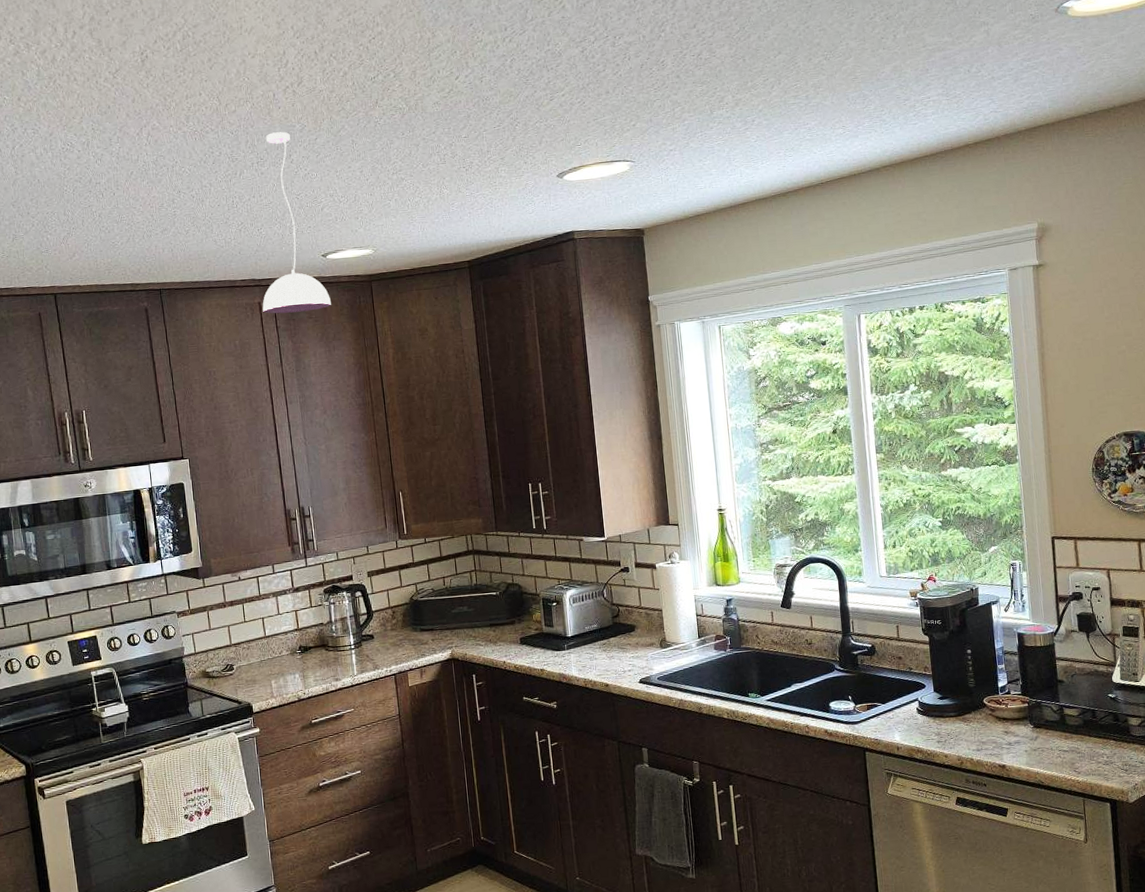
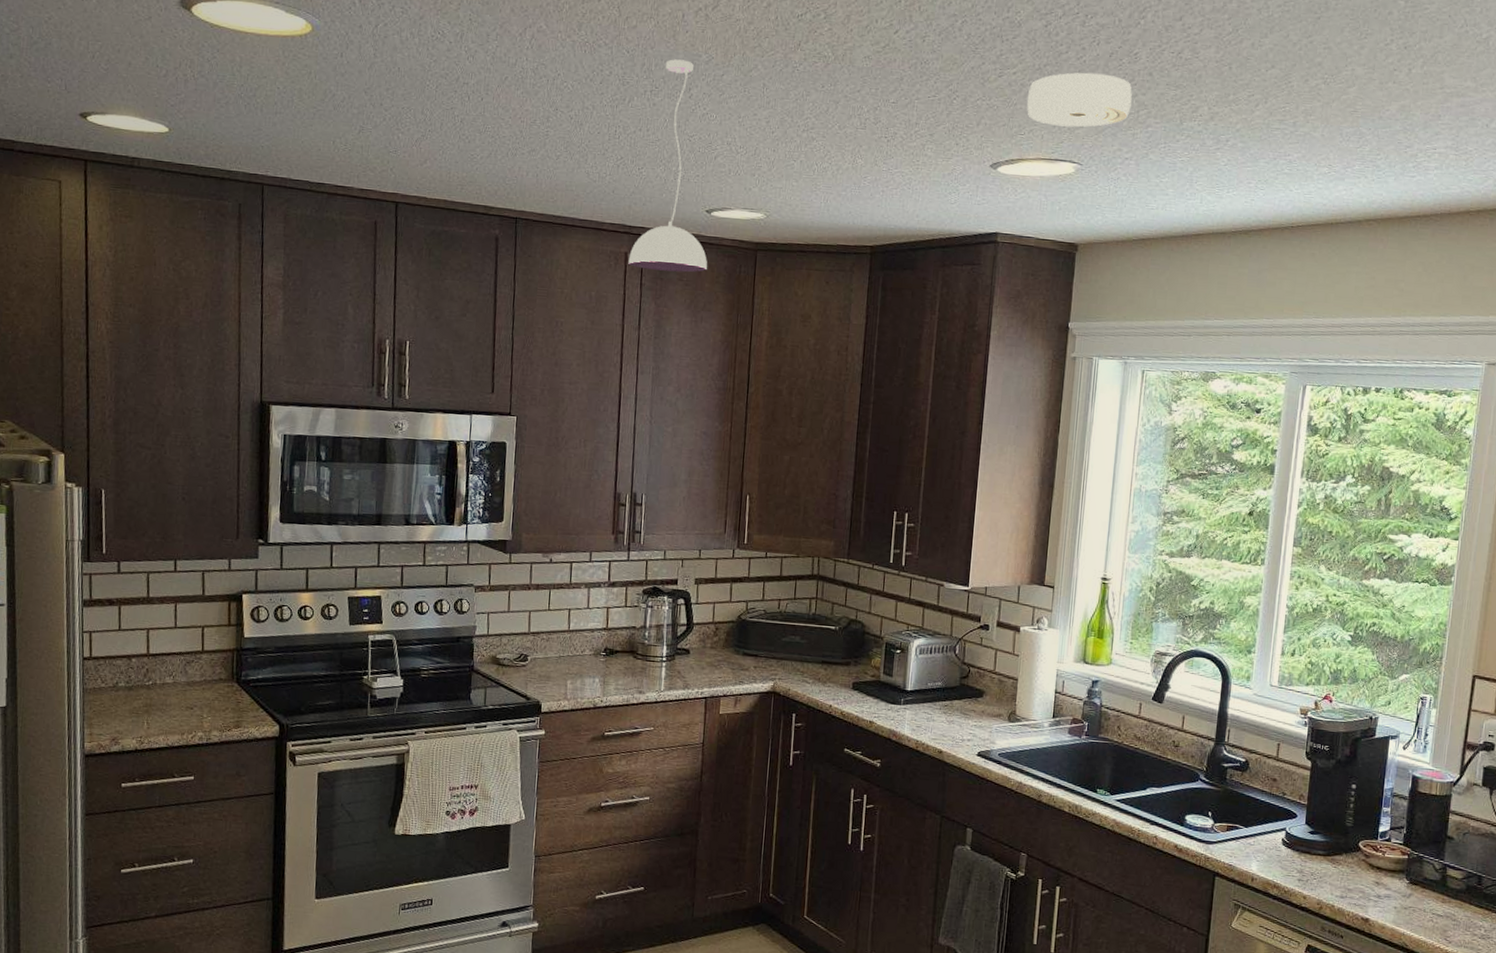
smoke detector: none [578,83,667,133] -> present [1027,72,1132,128]

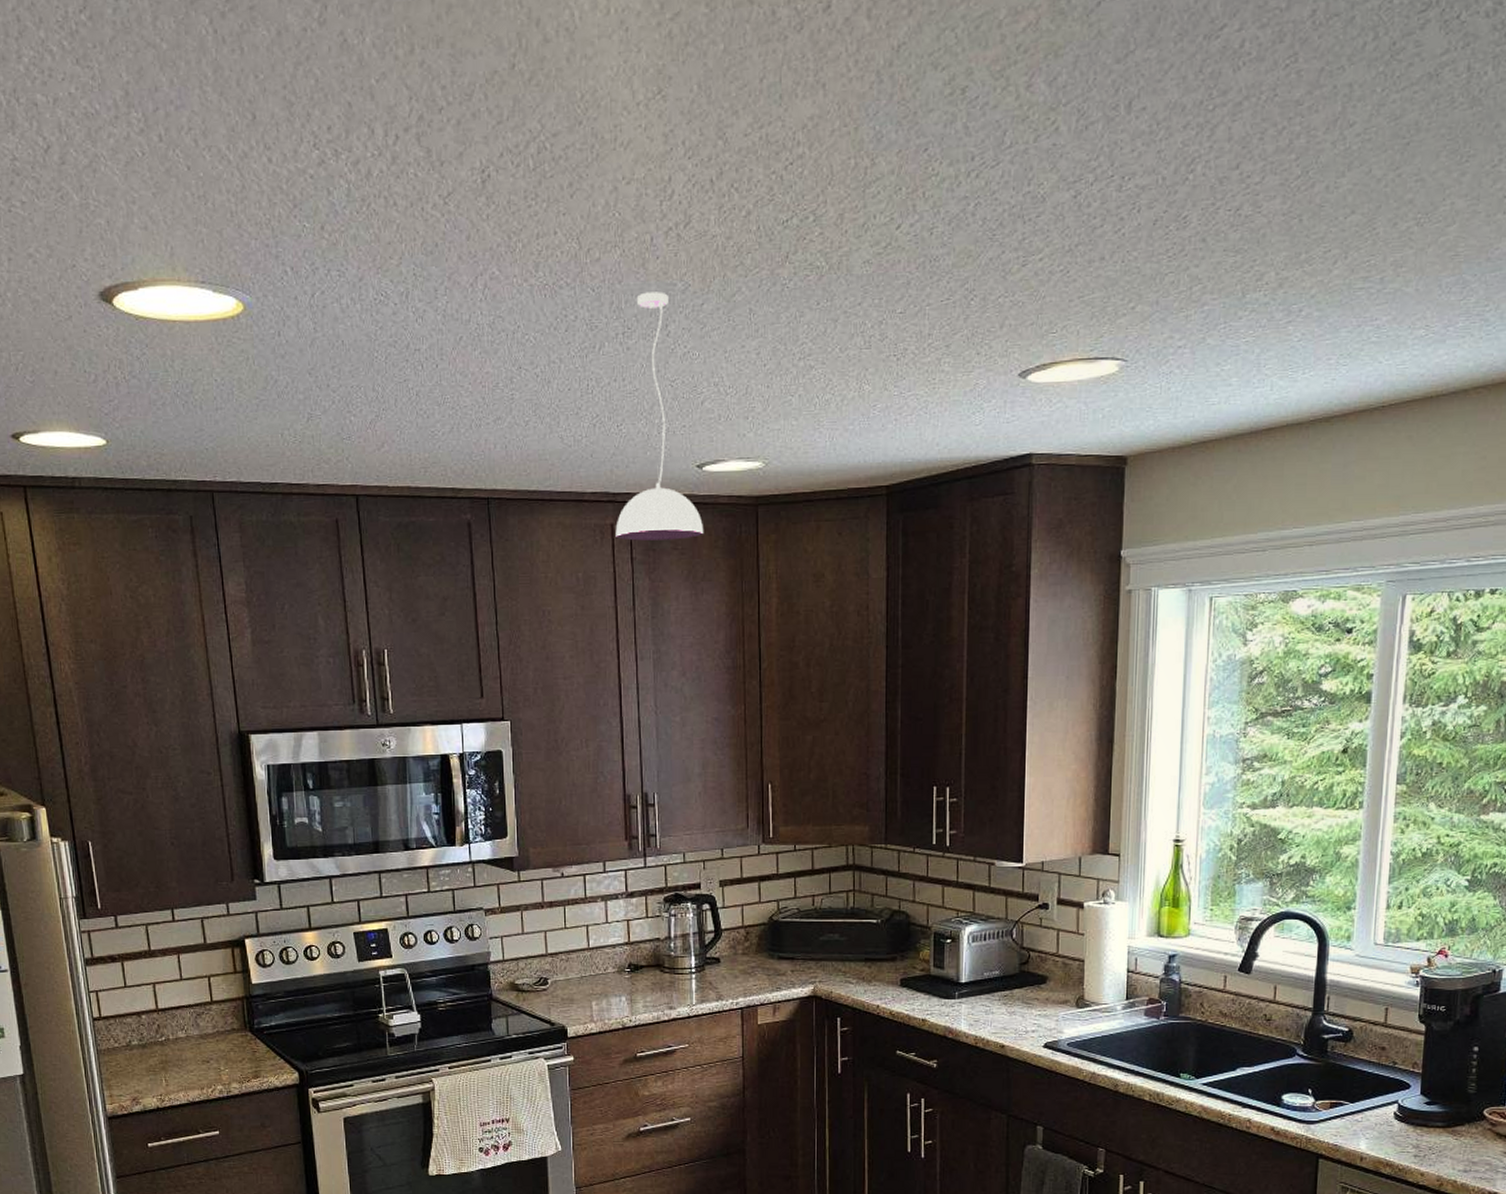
smoke detector: present [1027,72,1132,128] -> none [1058,247,1183,318]

